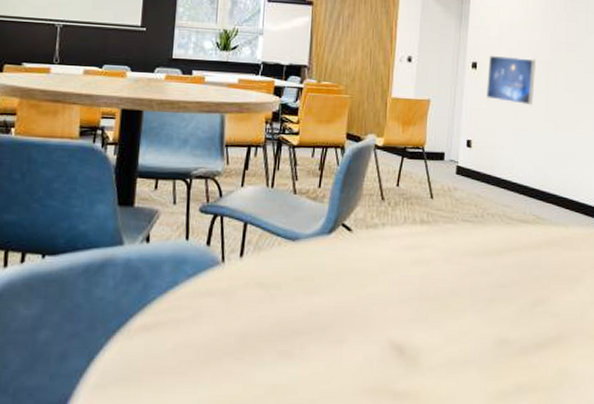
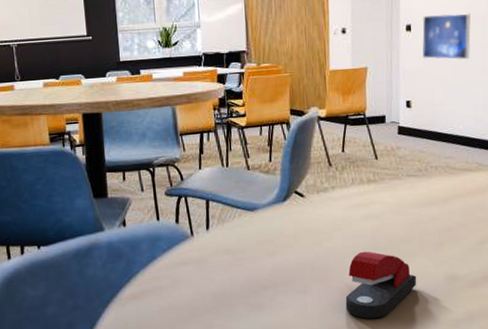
stapler: none [384,301,465,381] -> present [345,251,417,319]

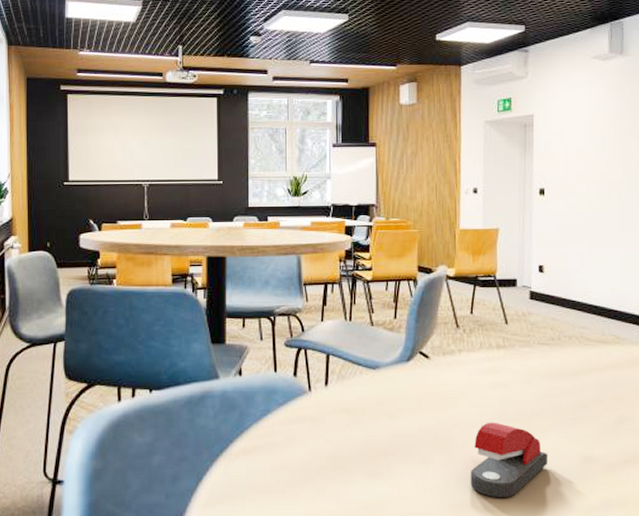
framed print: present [422,13,471,60] -> none [556,179,606,228]

